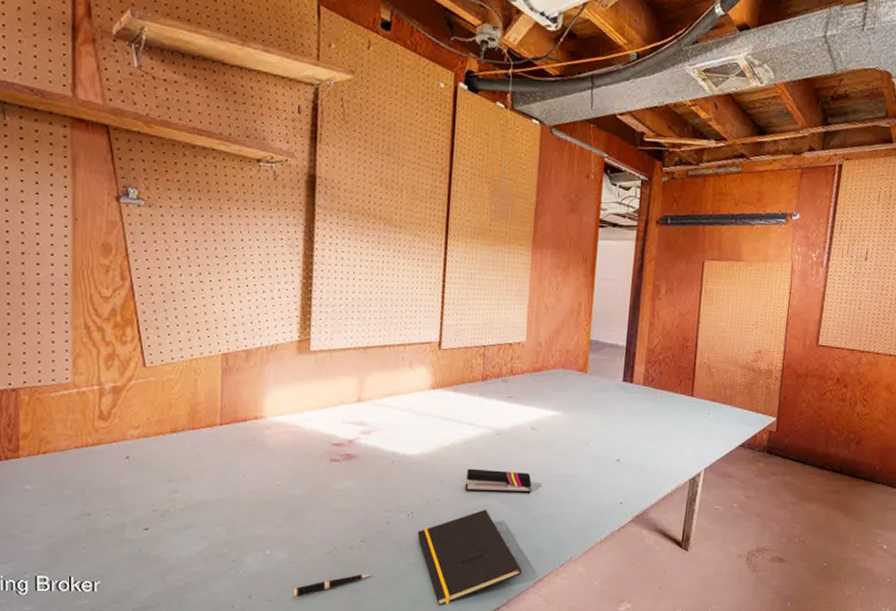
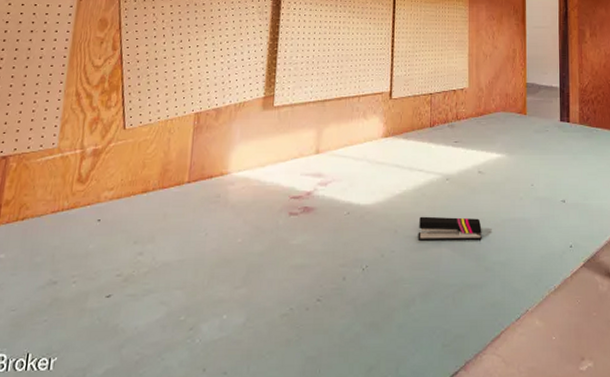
pen: present [293,574,372,598] -> none [247,337,327,369]
notepad: present [417,509,522,605] -> none [372,259,478,372]

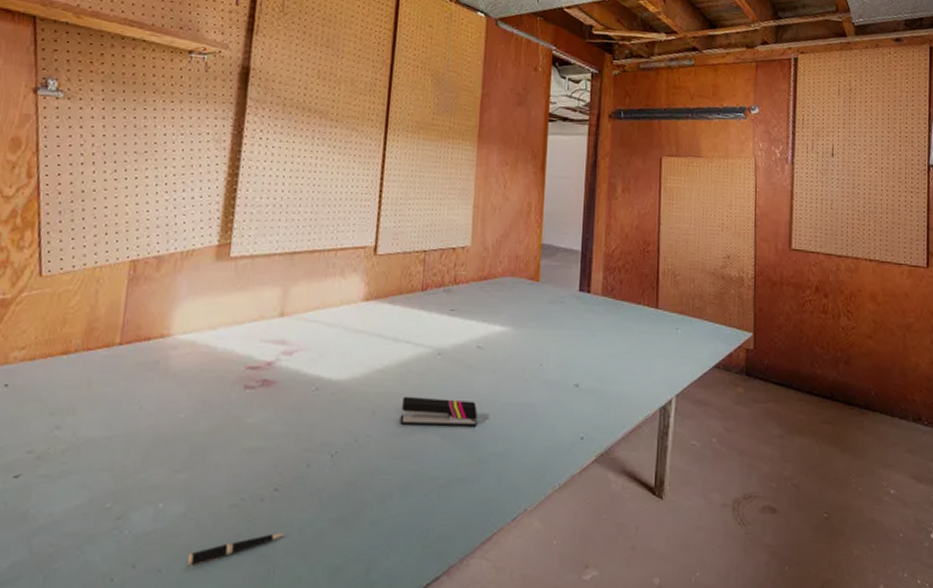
pen: none [247,337,327,369] -> present [186,533,285,567]

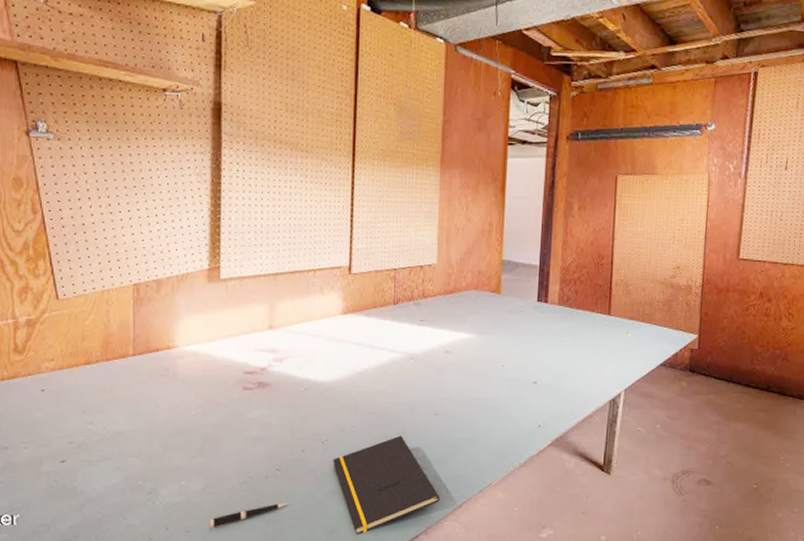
notepad: none [342,447,466,575] -> present [333,435,440,534]
stapler: present [399,396,478,427] -> none [379,394,447,419]

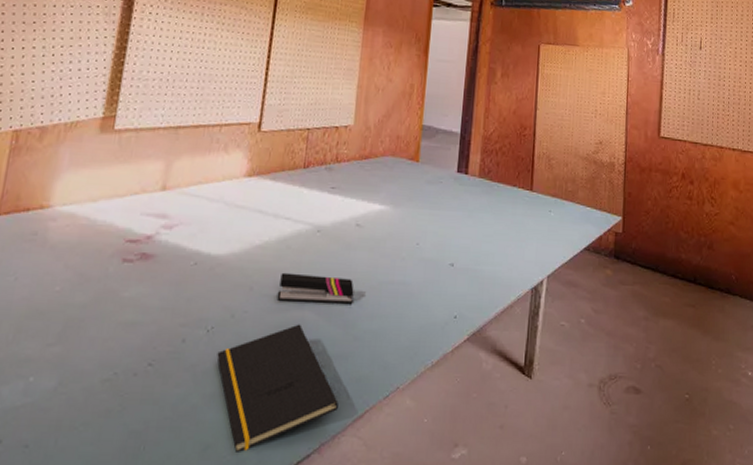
pen: present [209,503,288,528] -> none [55,409,157,442]
stapler: none [379,394,447,419] -> present [276,272,354,304]

